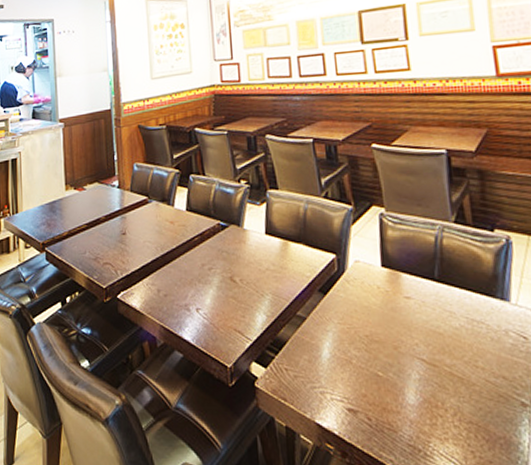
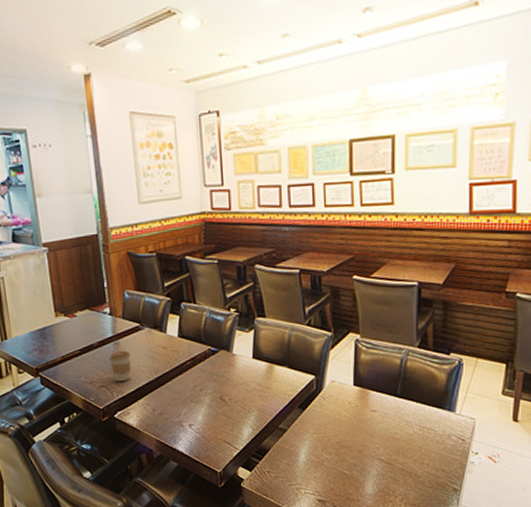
coffee cup: none [115,224,137,259] -> present [109,350,132,382]

